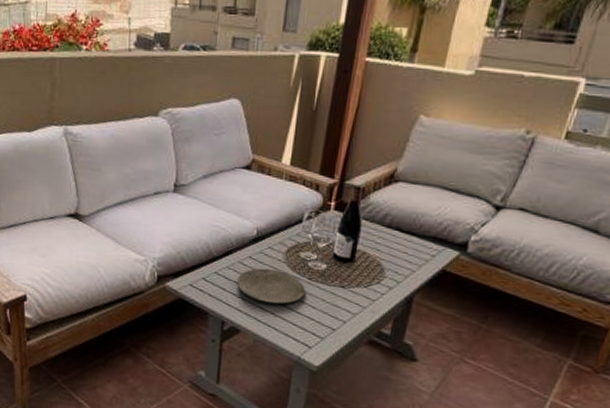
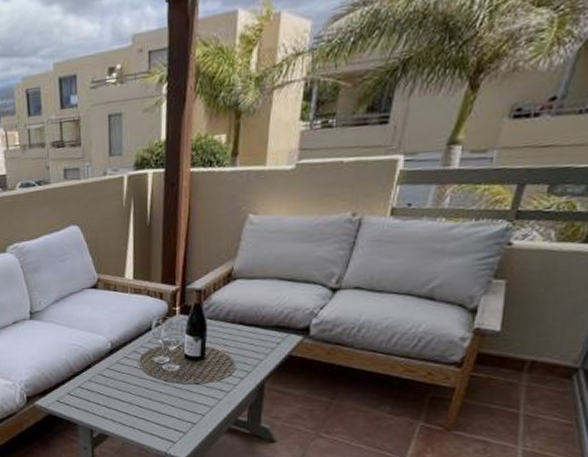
plate: present [237,268,306,305] -> none [99,376,163,408]

